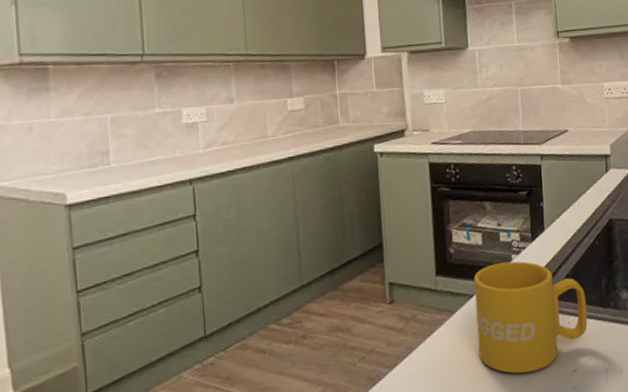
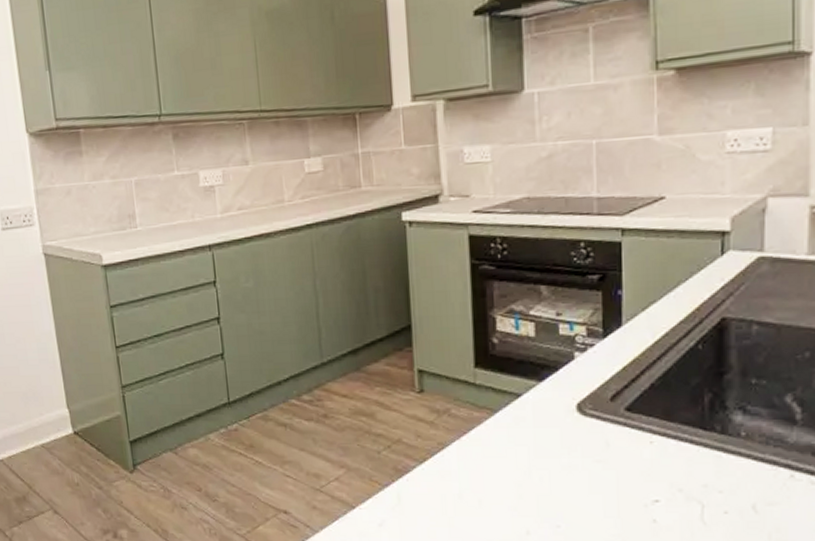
mug: present [474,261,588,374] -> none [522,360,680,493]

